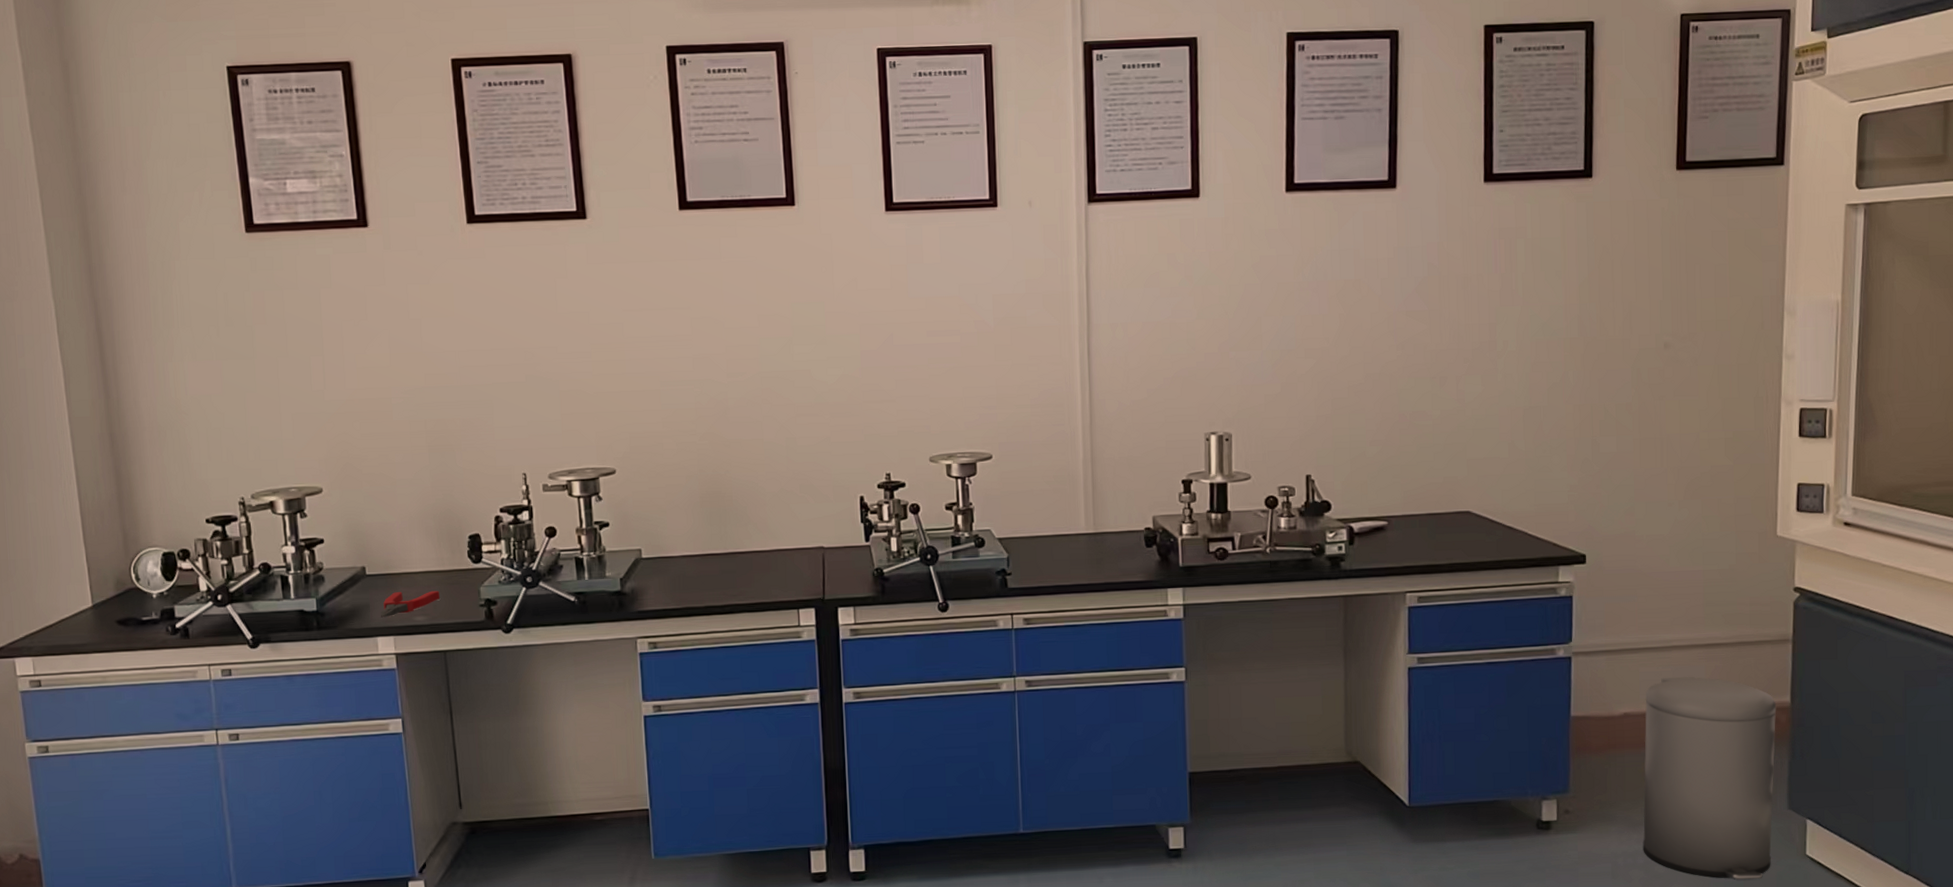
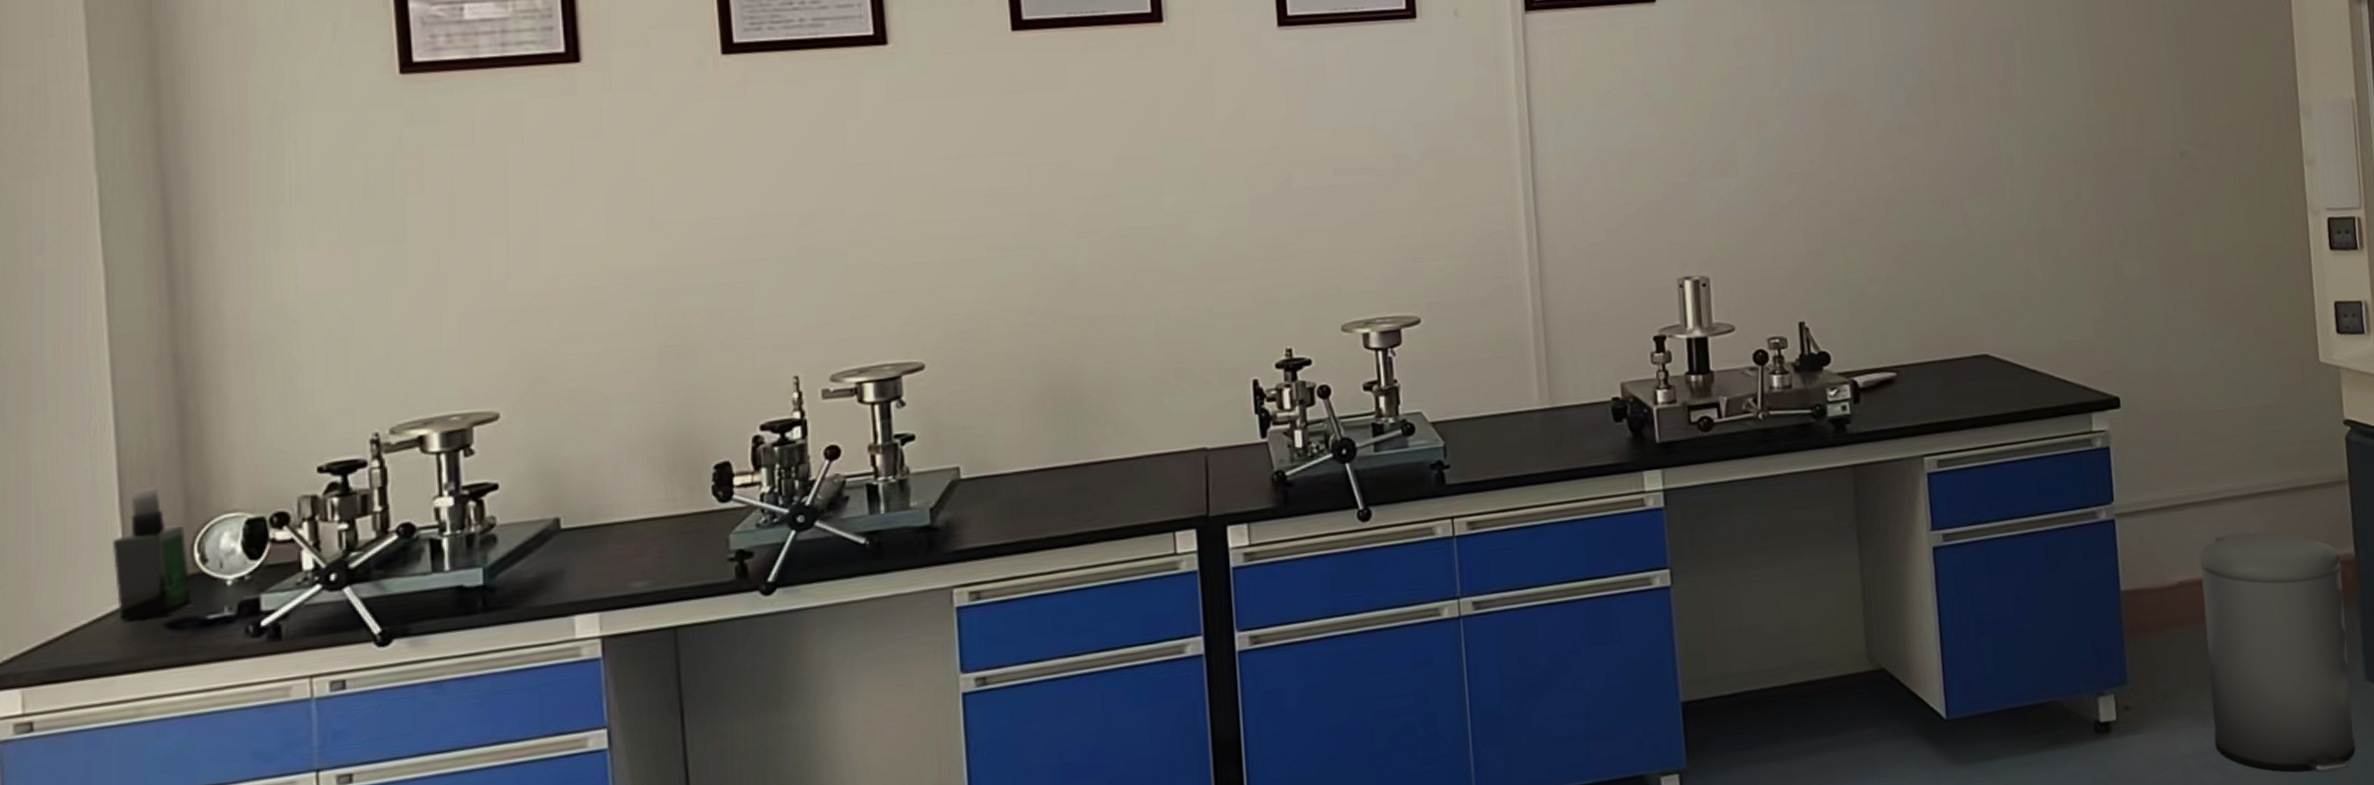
spray bottle: none [80,525,132,618] -> present [111,486,192,622]
pliers: present [381,590,441,618] -> none [581,543,671,588]

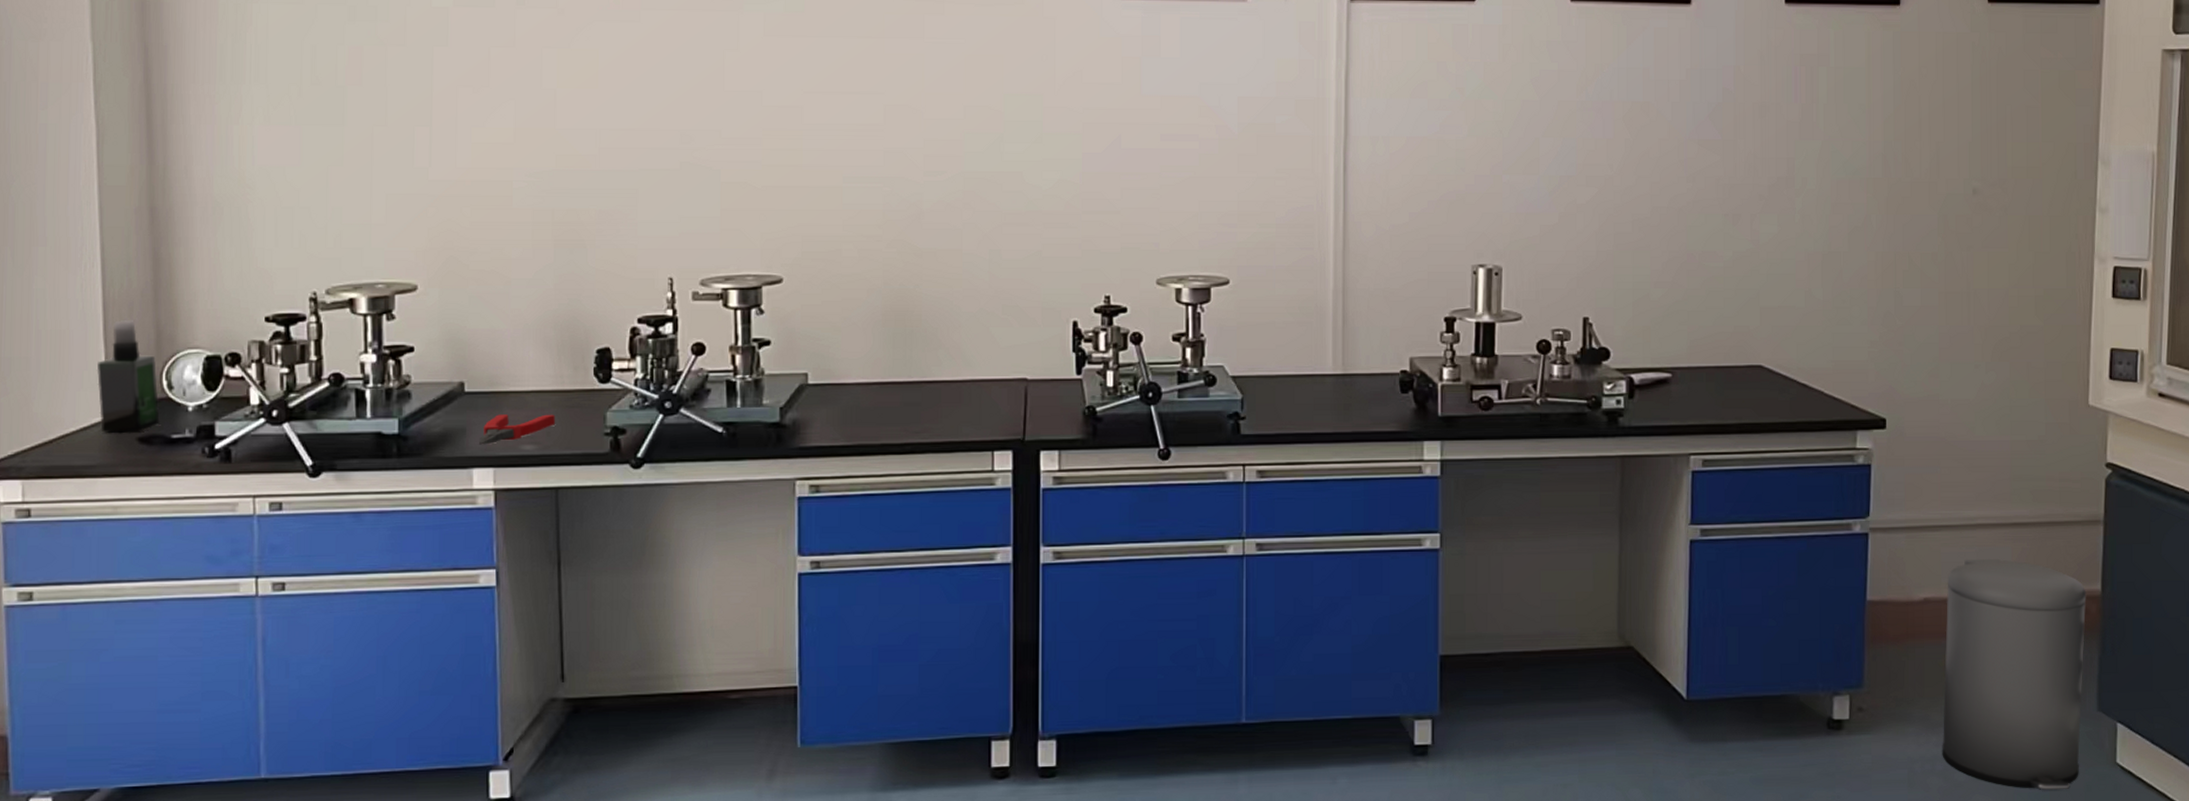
pliers: none [581,543,671,588] -> present [479,414,556,445]

